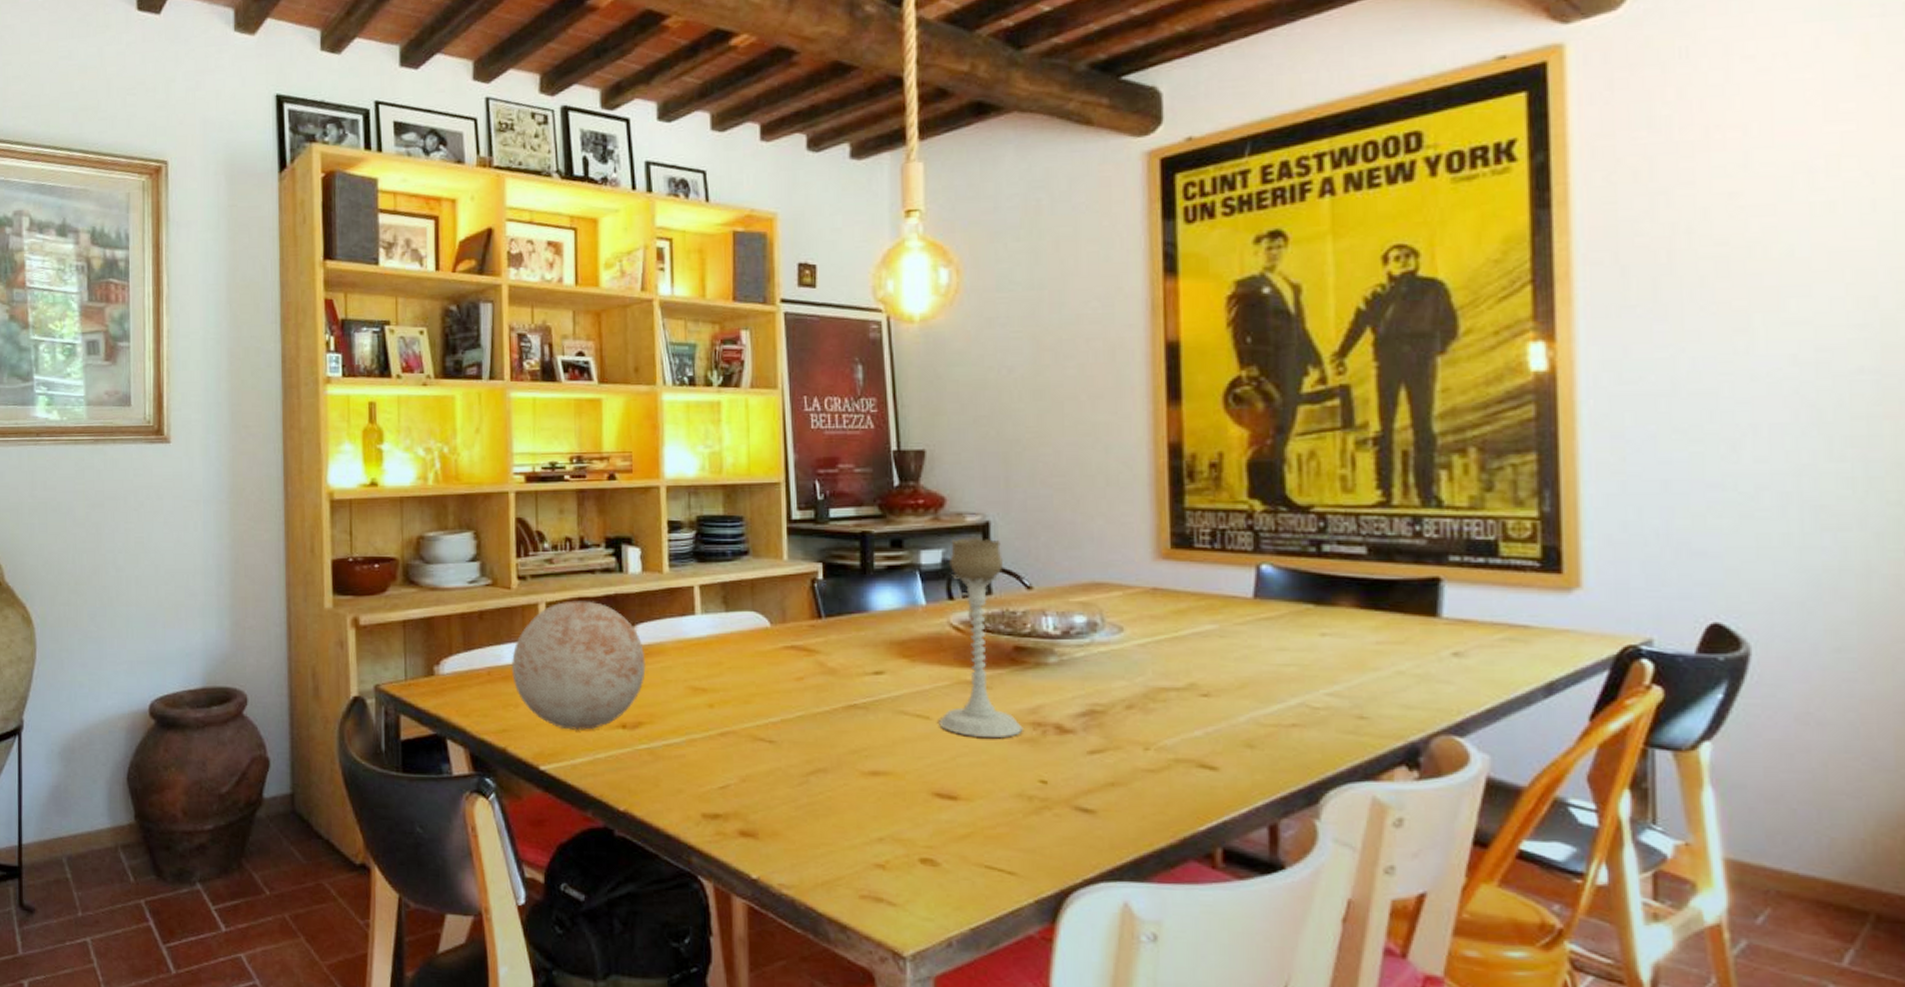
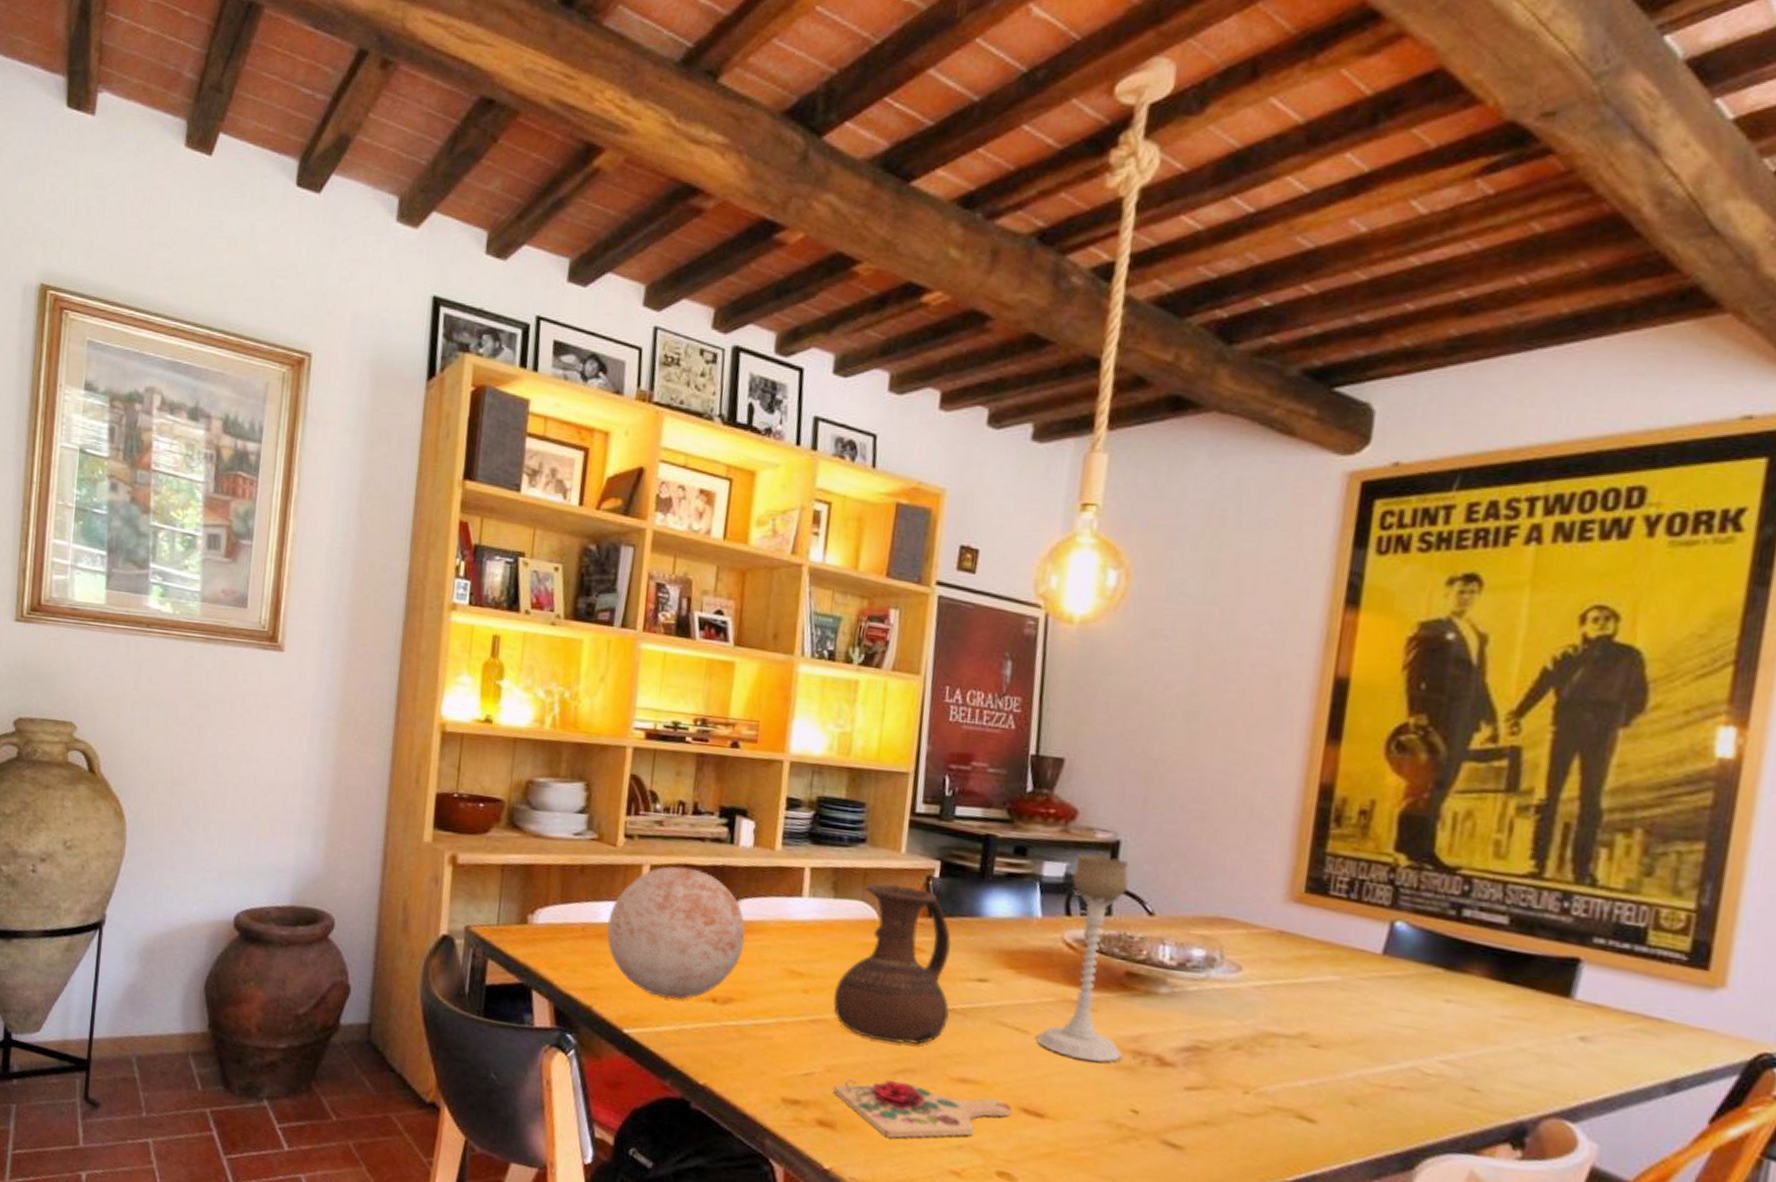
ceramic pitcher: none [738,591,852,746] -> present [833,884,952,1045]
cutting board: none [751,782,925,839] -> present [833,1079,1012,1138]

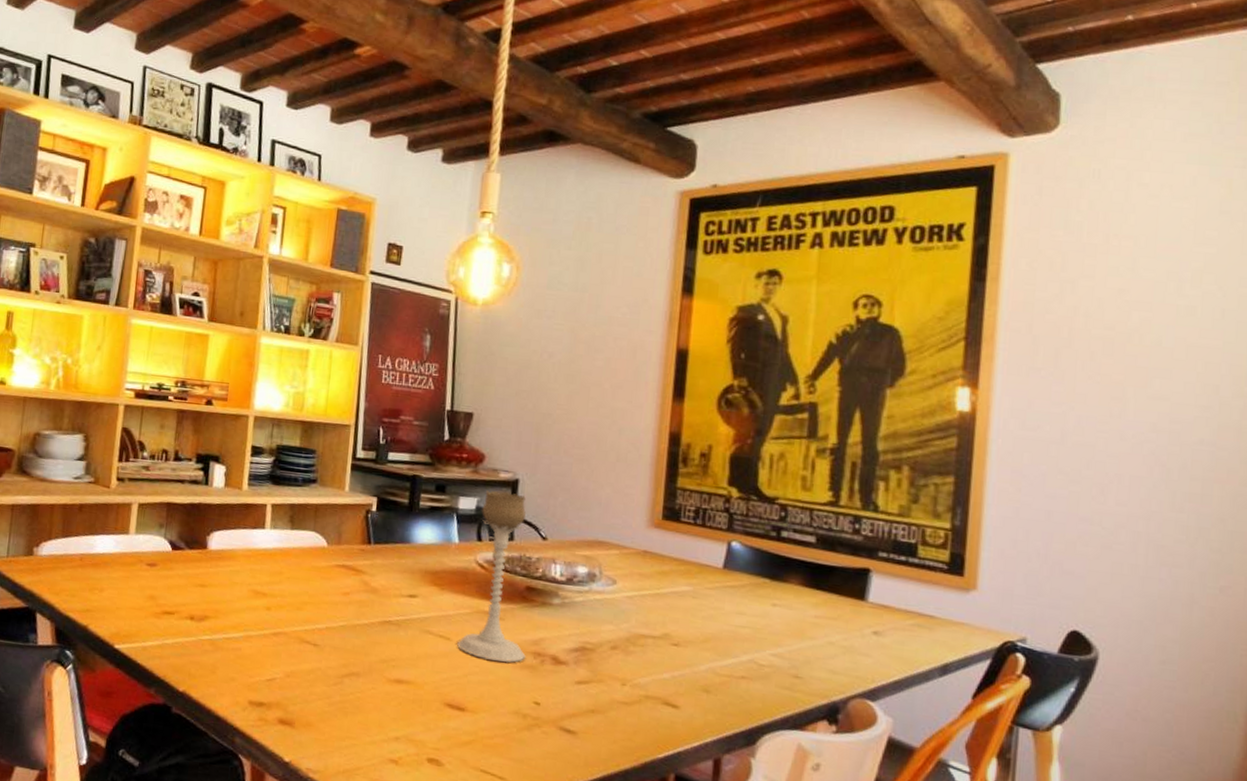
decorative ball: present [606,866,746,999] -> none [100,504,218,618]
ceramic pitcher: present [833,884,952,1045] -> none [291,517,387,652]
cutting board: present [833,1079,1012,1138] -> none [292,683,439,733]

